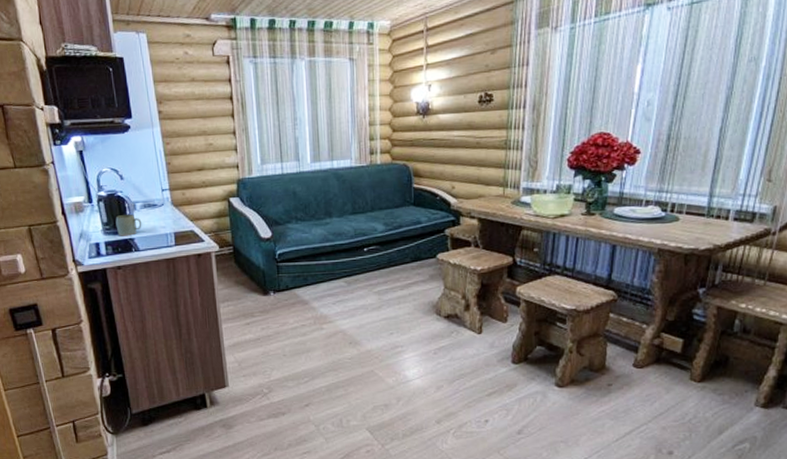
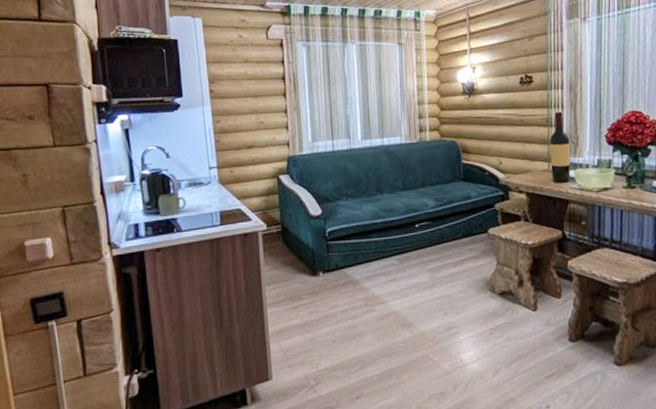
wine bottle: none [506,133,528,209] -> present [549,111,571,183]

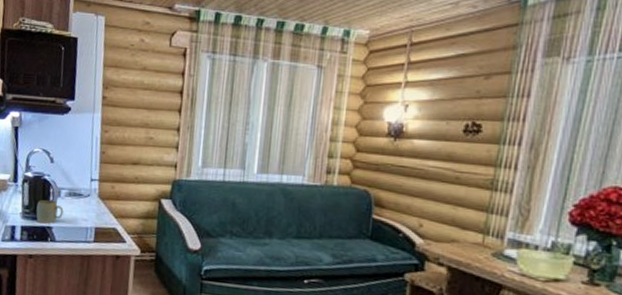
wine bottle: present [549,111,571,183] -> none [485,173,518,263]

